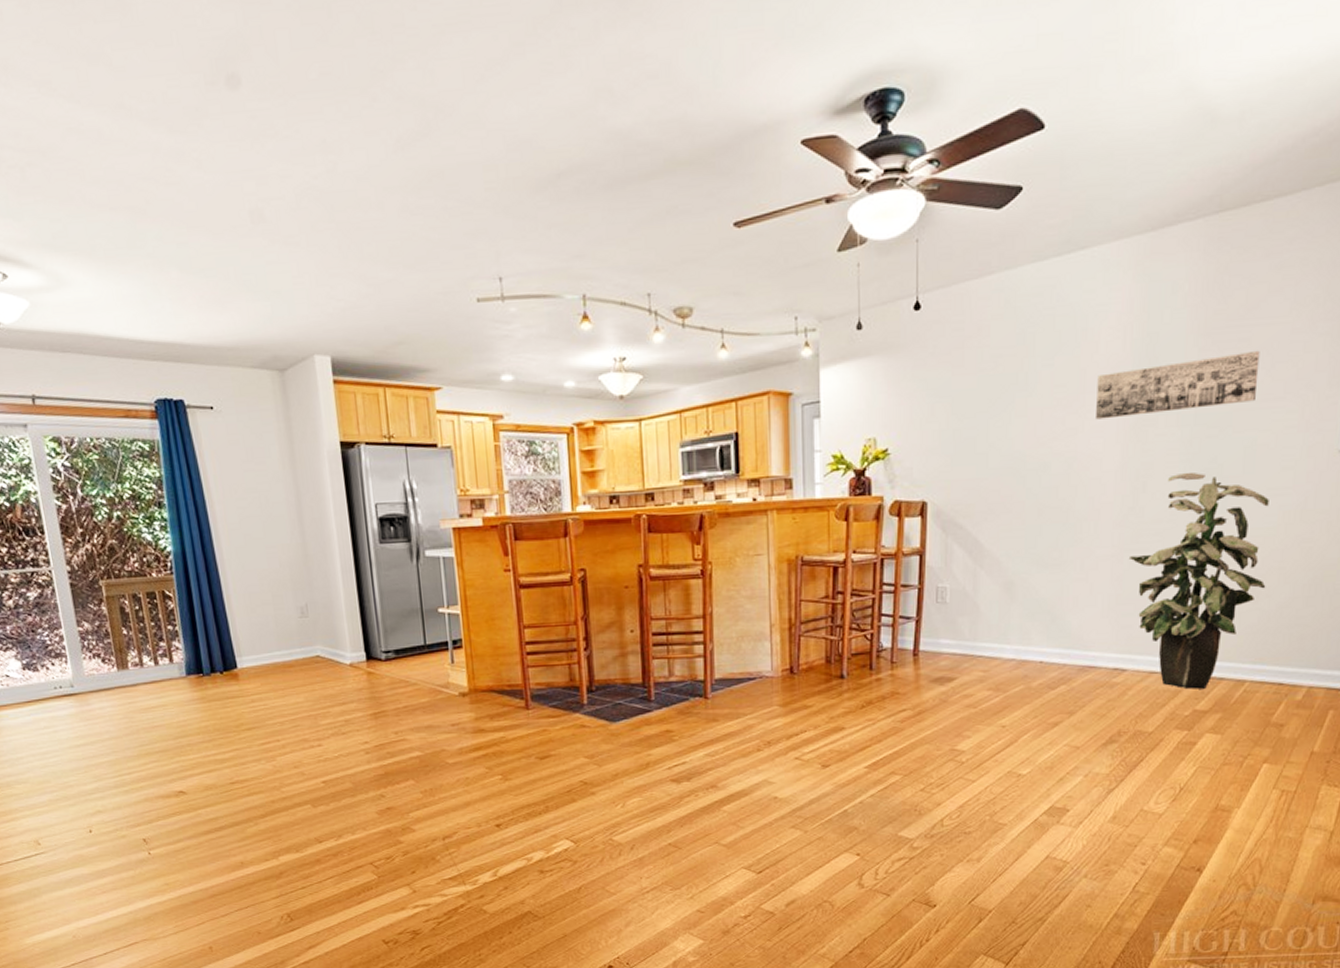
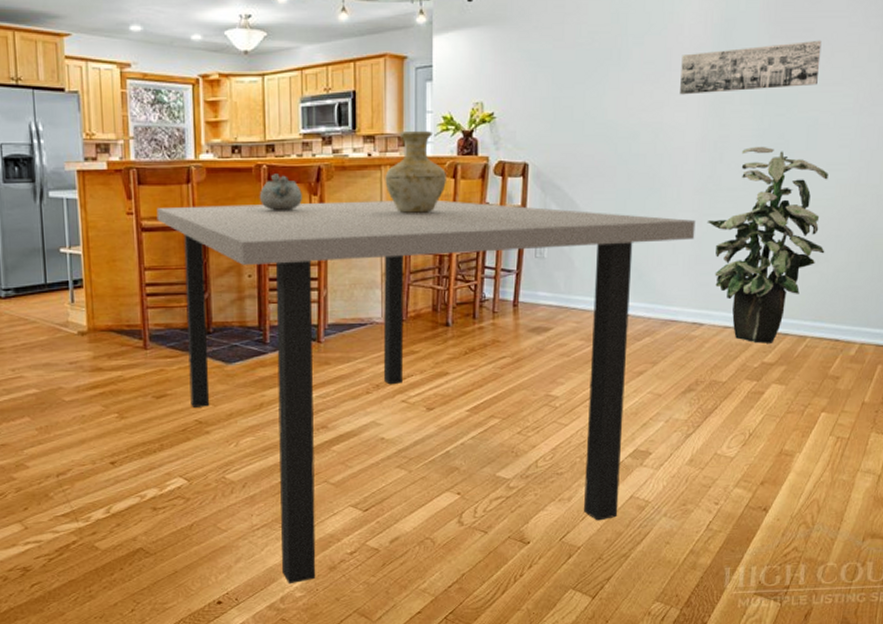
dining table: none [534,545,1116,949] -> present [156,200,696,584]
decorative bowl: none [639,523,684,563] -> present [259,174,302,211]
vase: none [771,471,838,560] -> present [385,130,446,213]

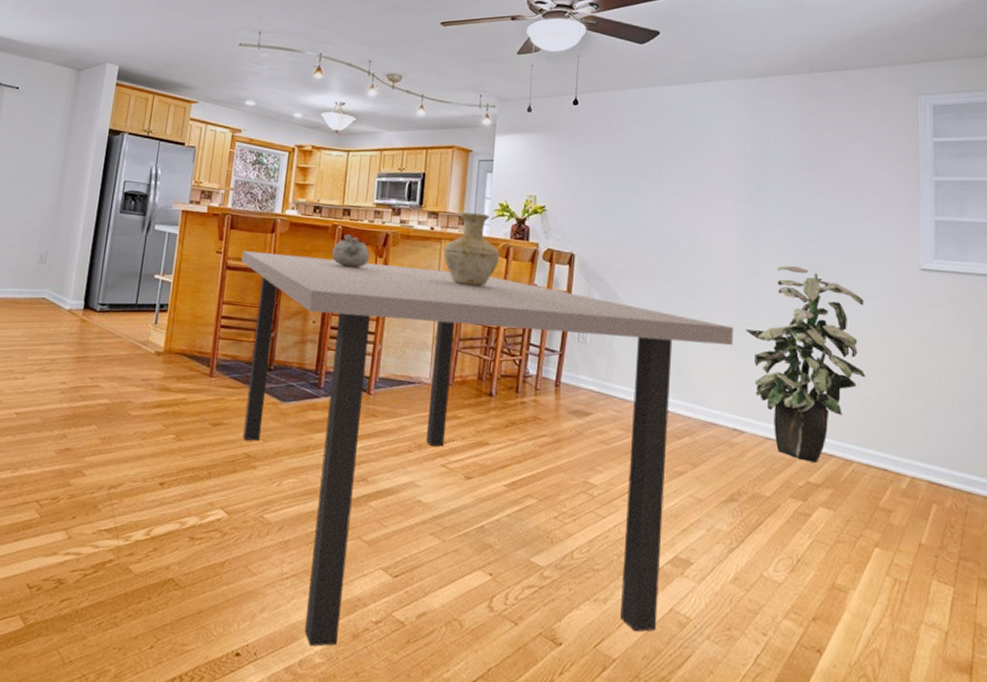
wall art: present [680,40,822,95] -> none [716,176,848,218]

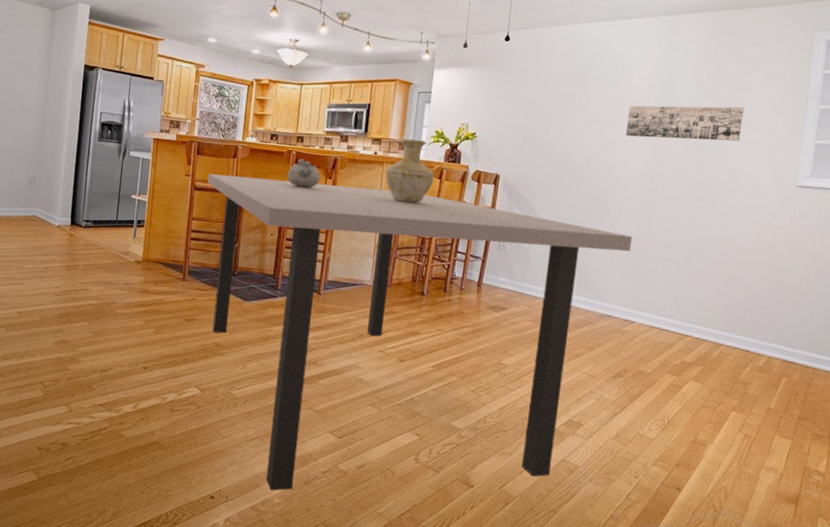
wall art: none [716,176,848,218] -> present [626,105,744,142]
indoor plant: present [745,265,866,463] -> none [642,184,746,346]

